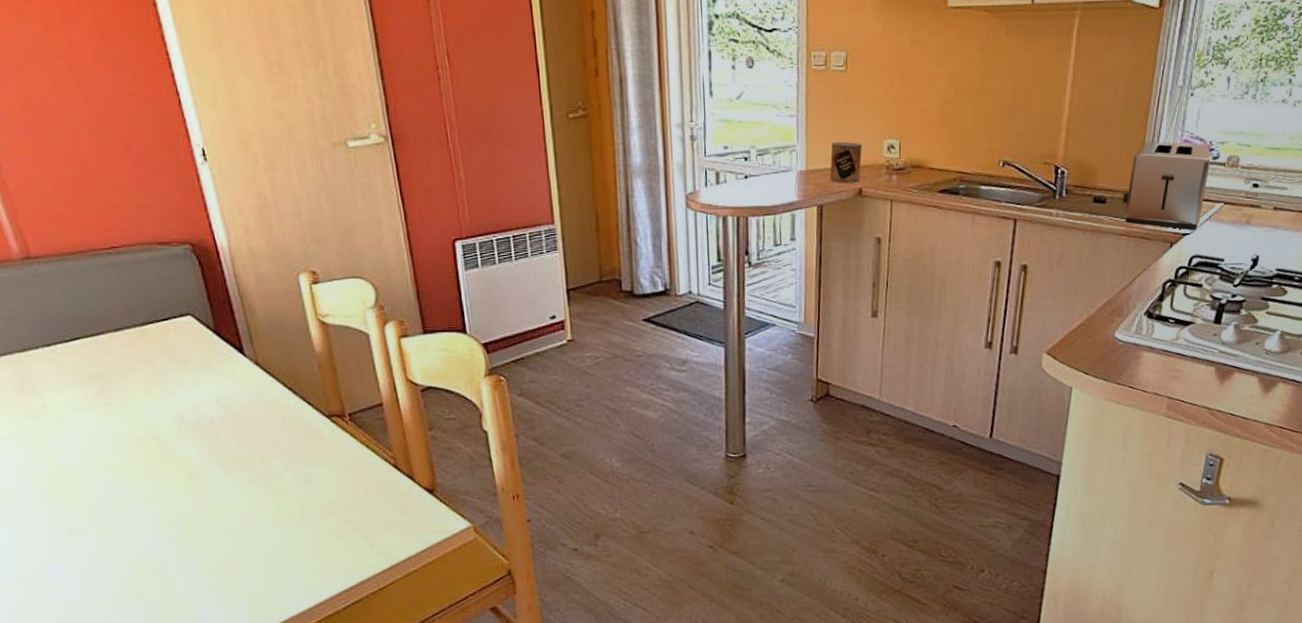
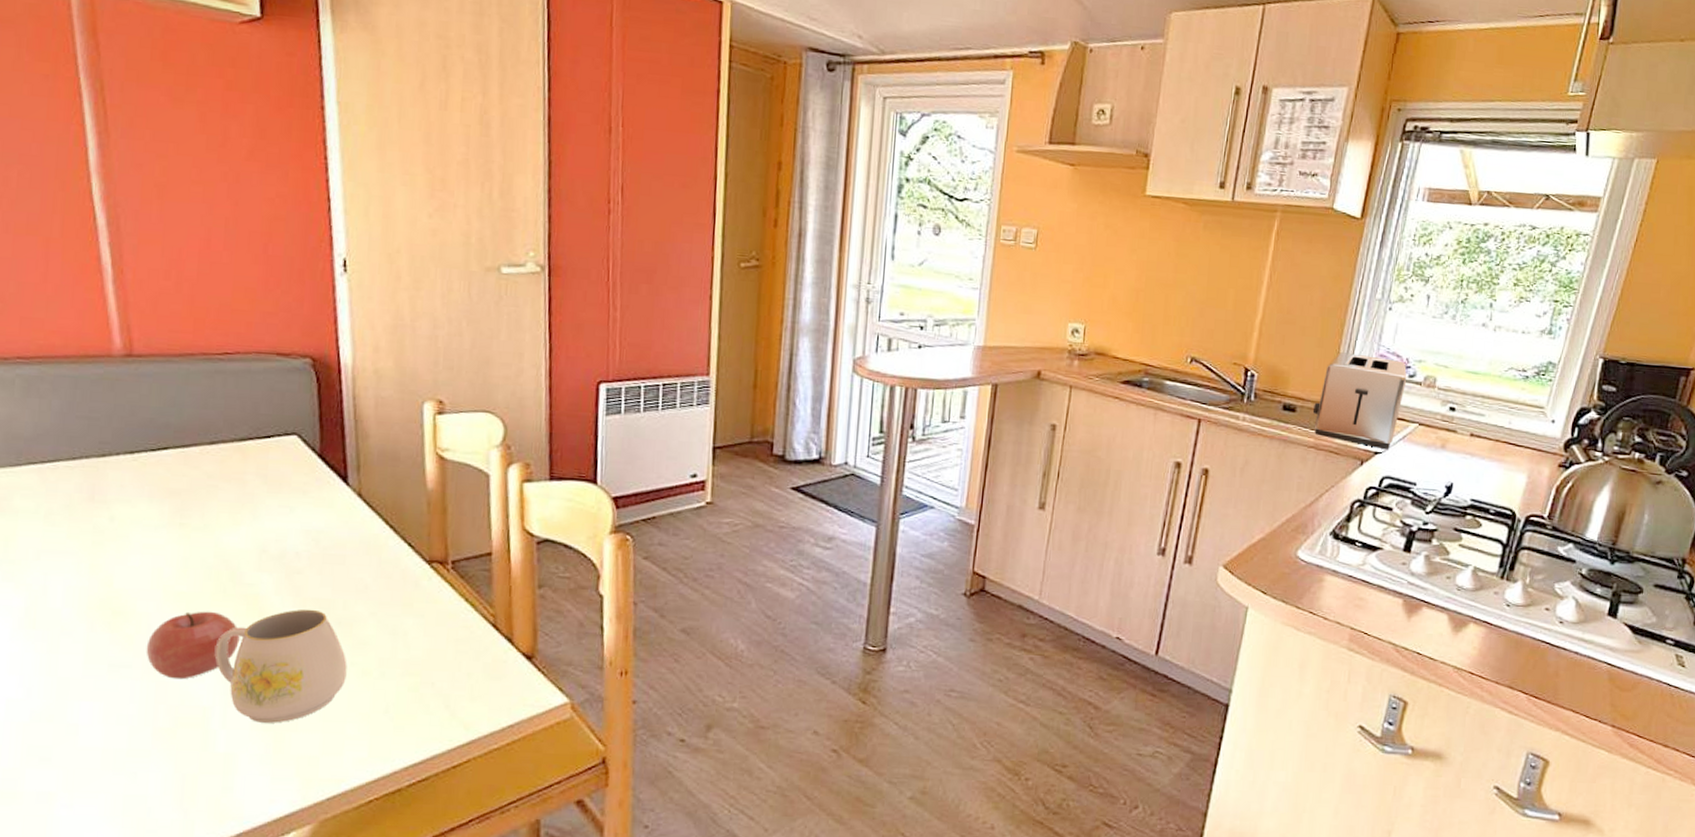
fruit: none [97,477,177,537] -> present [146,611,240,680]
mug: none [157,467,275,567] -> present [215,609,347,723]
tin can: present [830,142,862,183] -> none [1008,320,1045,365]

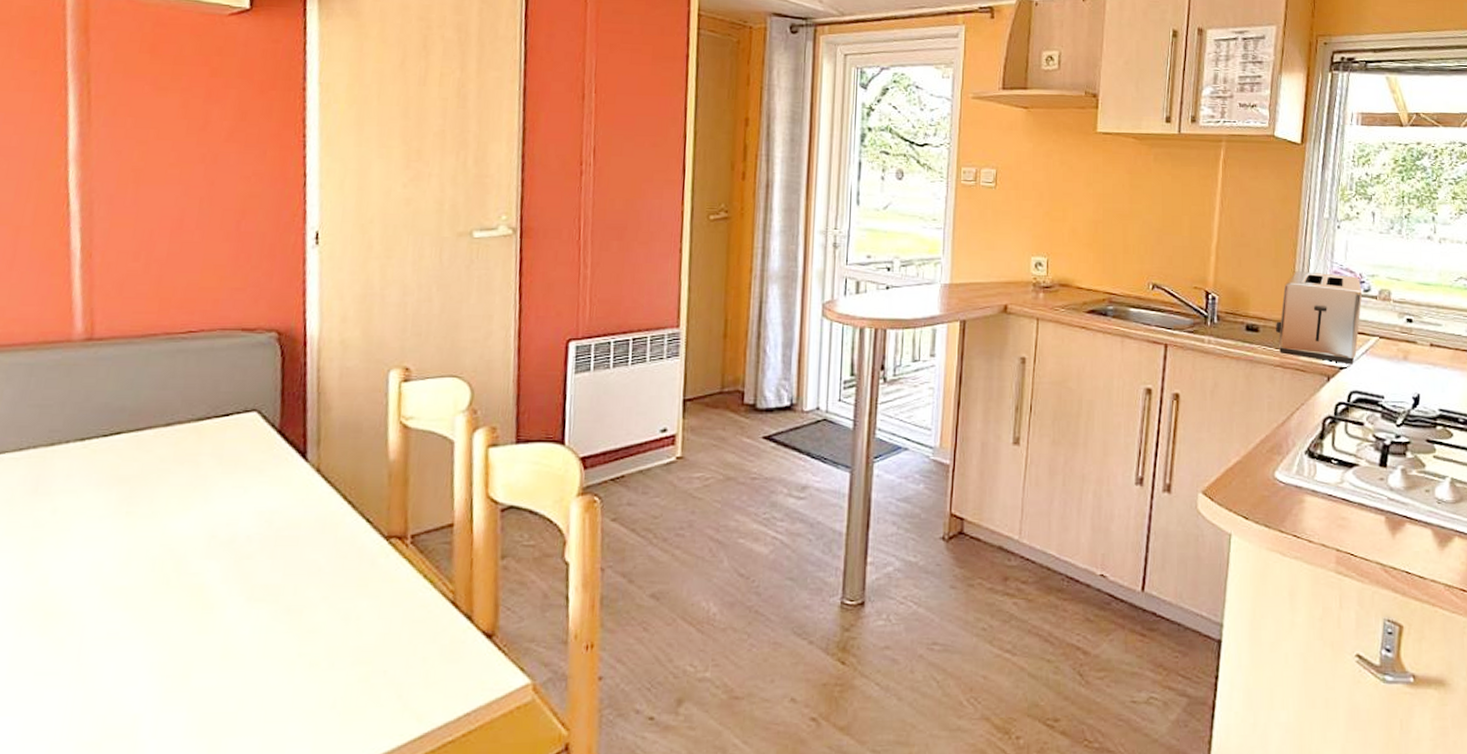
fruit: present [146,611,240,680] -> none [76,606,180,685]
mug: present [215,609,347,723] -> none [151,597,294,729]

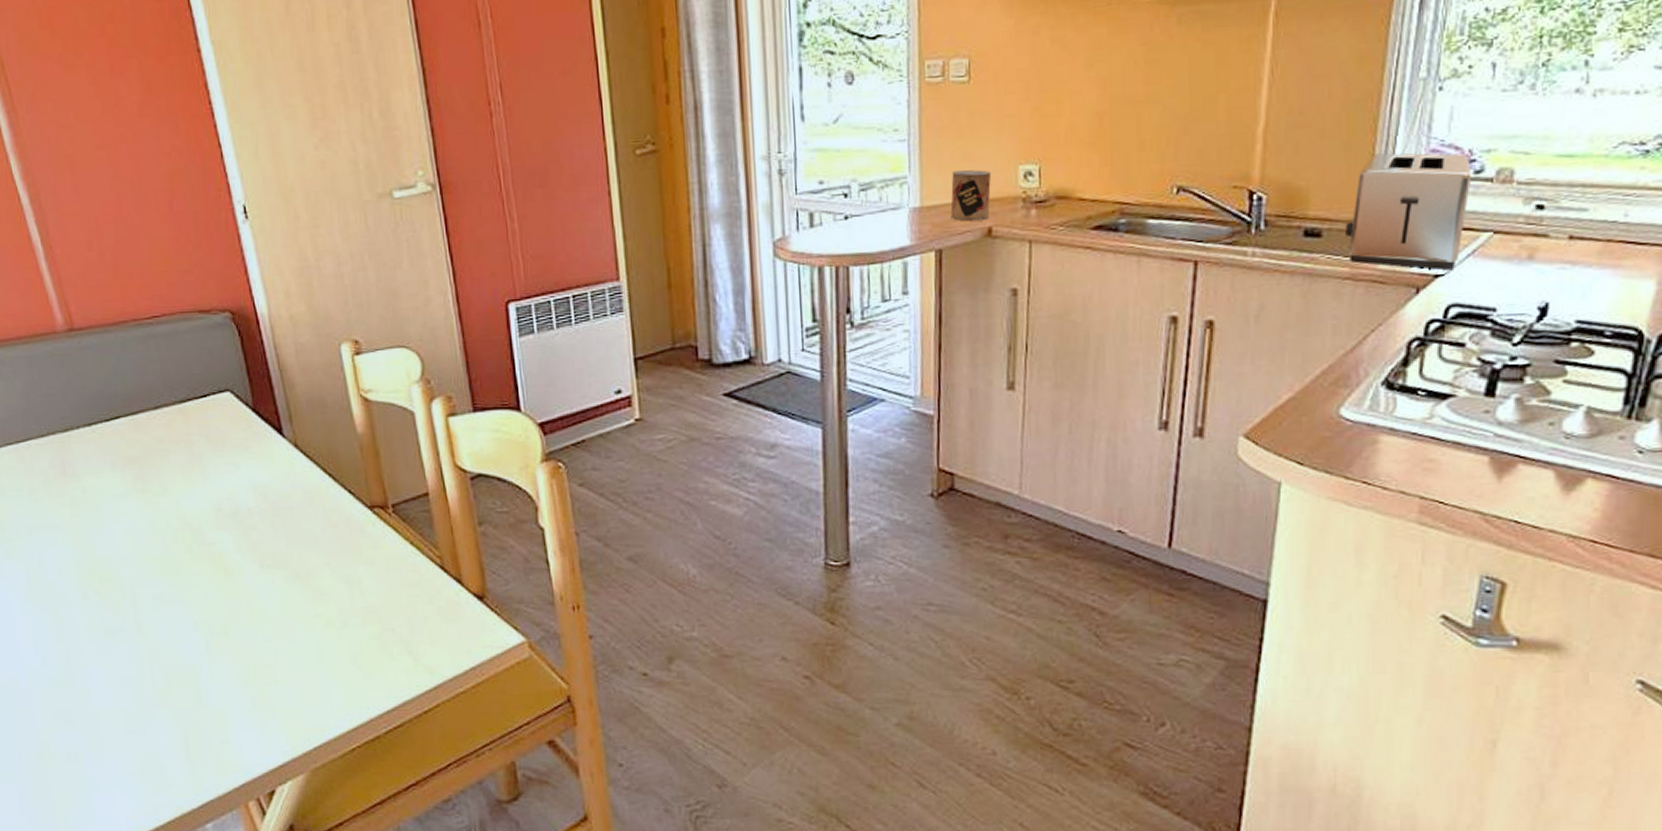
tin can: none [974,257,1009,299] -> present [950,170,991,222]

